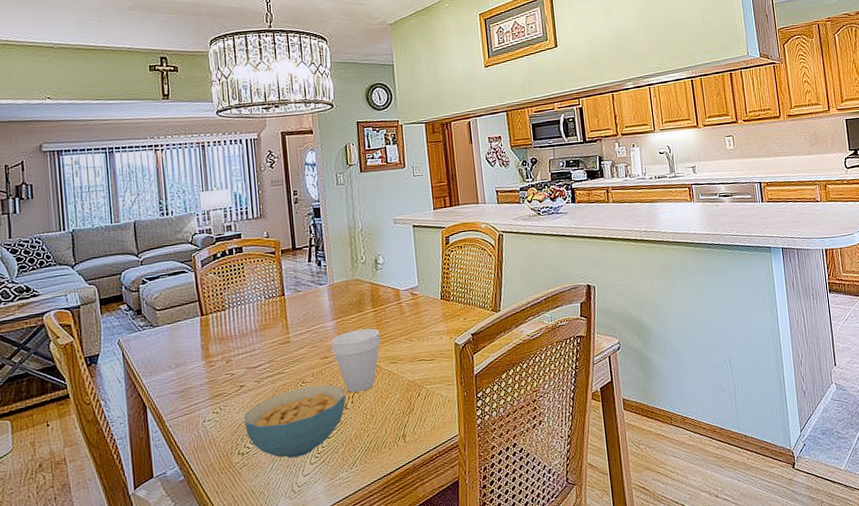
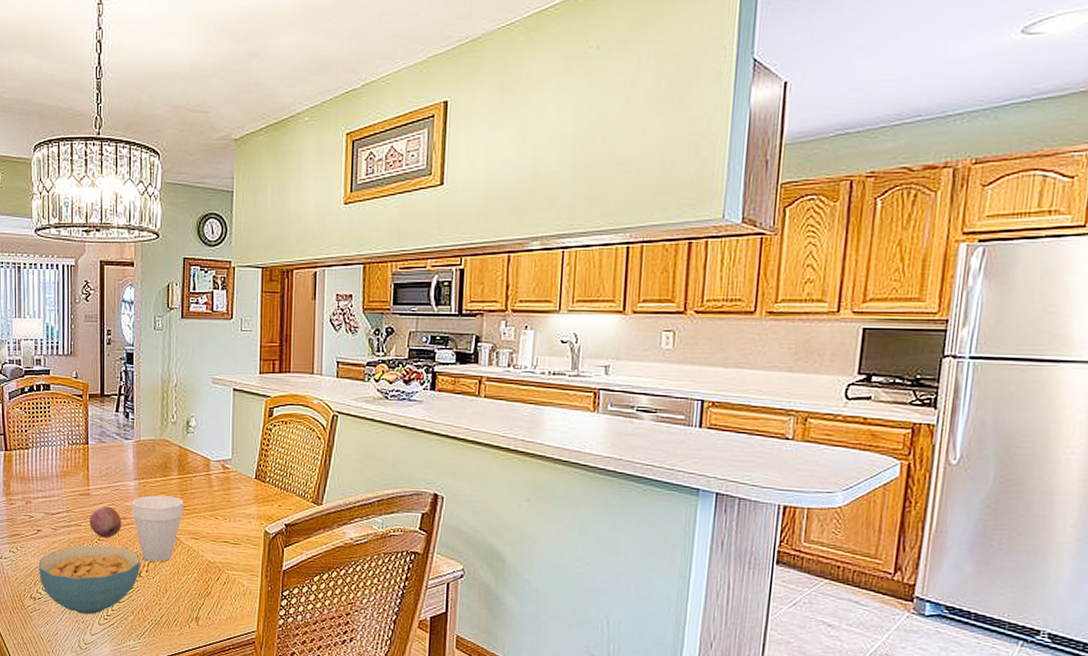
fruit: none [292,349,324,381] -> present [90,505,122,539]

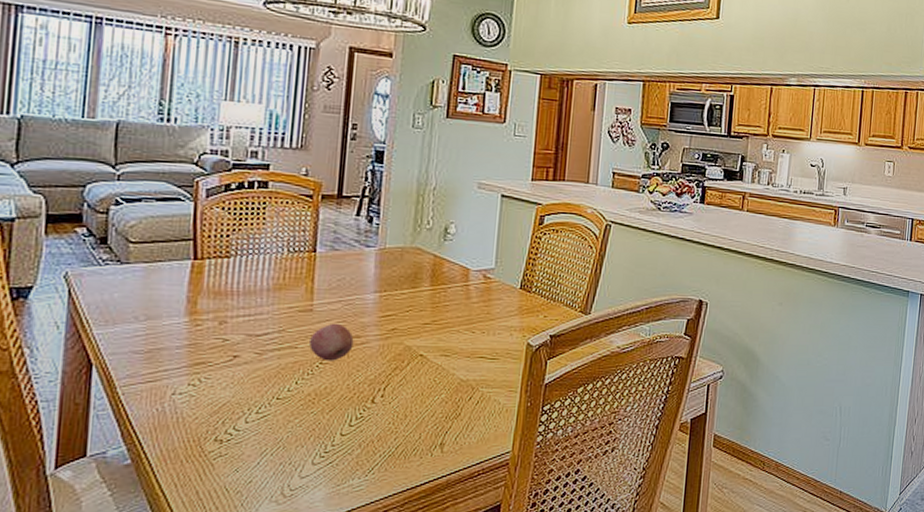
cereal bowl: present [38,544,141,615] -> none [230,369,375,454]
cup: present [132,495,184,562] -> none [368,309,435,384]

